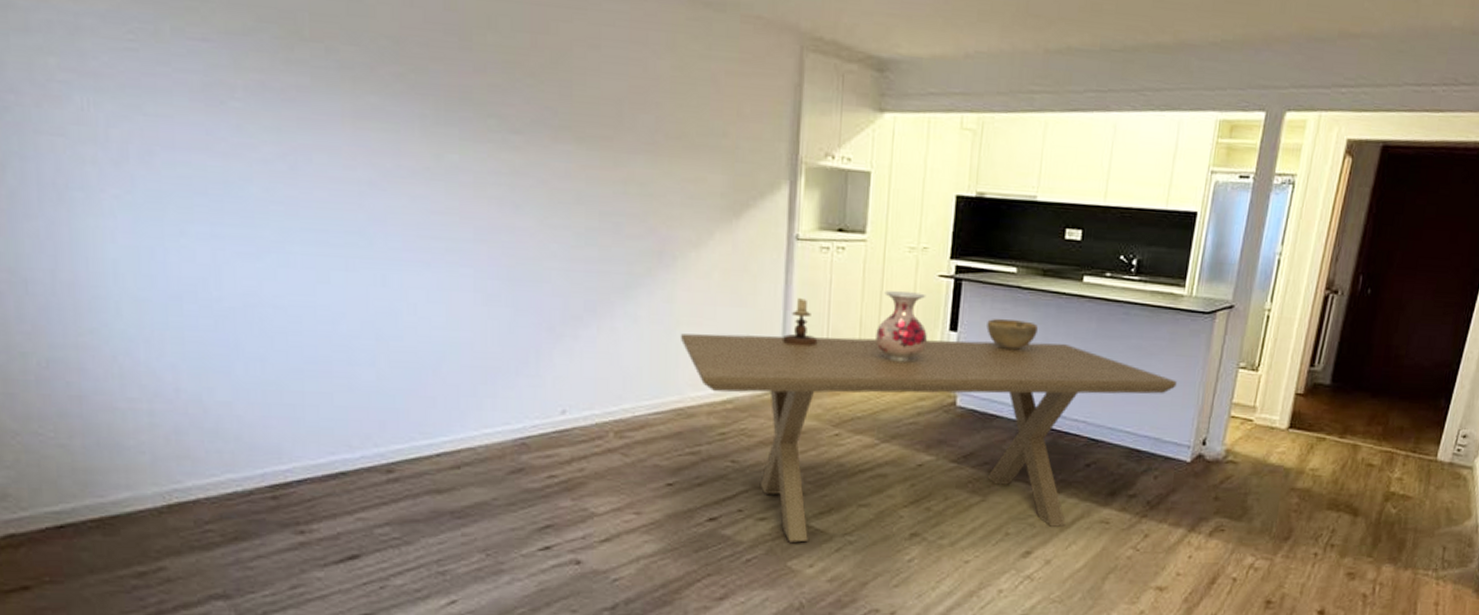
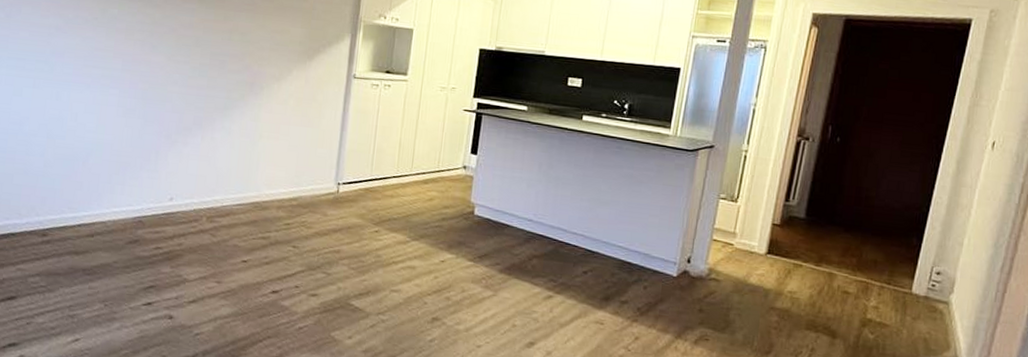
dining table: present [680,333,1177,543] -> none [261,145,664,324]
candlestick: present [783,298,818,347] -> none [339,122,366,160]
vase: present [876,291,928,362] -> none [411,120,453,177]
decorative bowl: present [987,318,1038,350] -> none [501,145,544,172]

